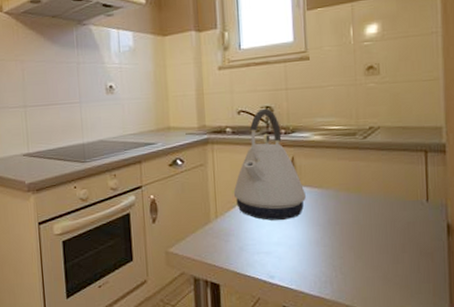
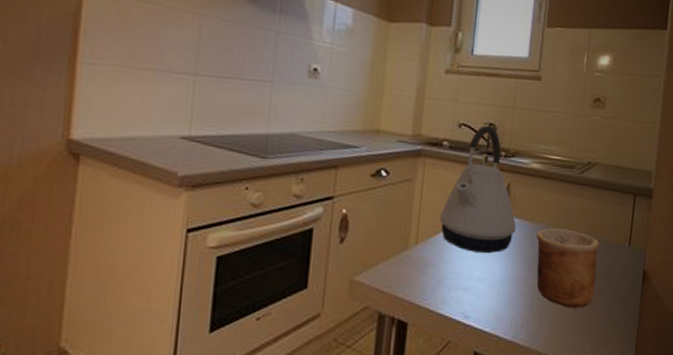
cup: none [327,192,396,264] -> present [536,228,599,309]

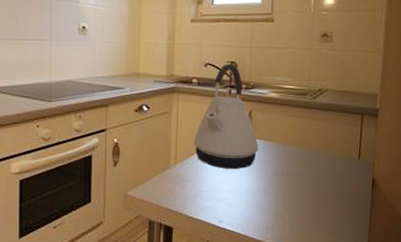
cup: present [536,228,599,309] -> none [277,147,332,212]

